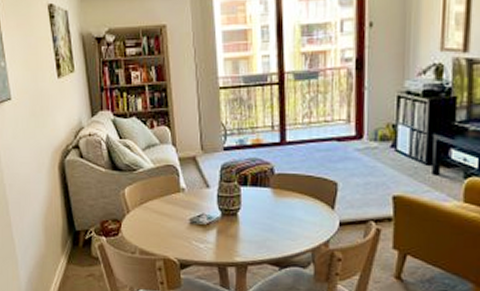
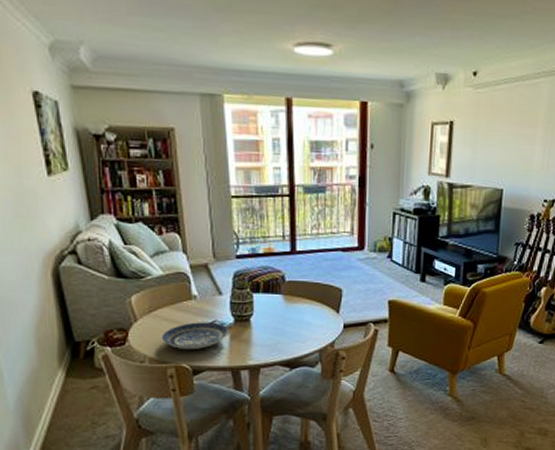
plate: none [151,215,216,244] -> present [161,322,229,350]

